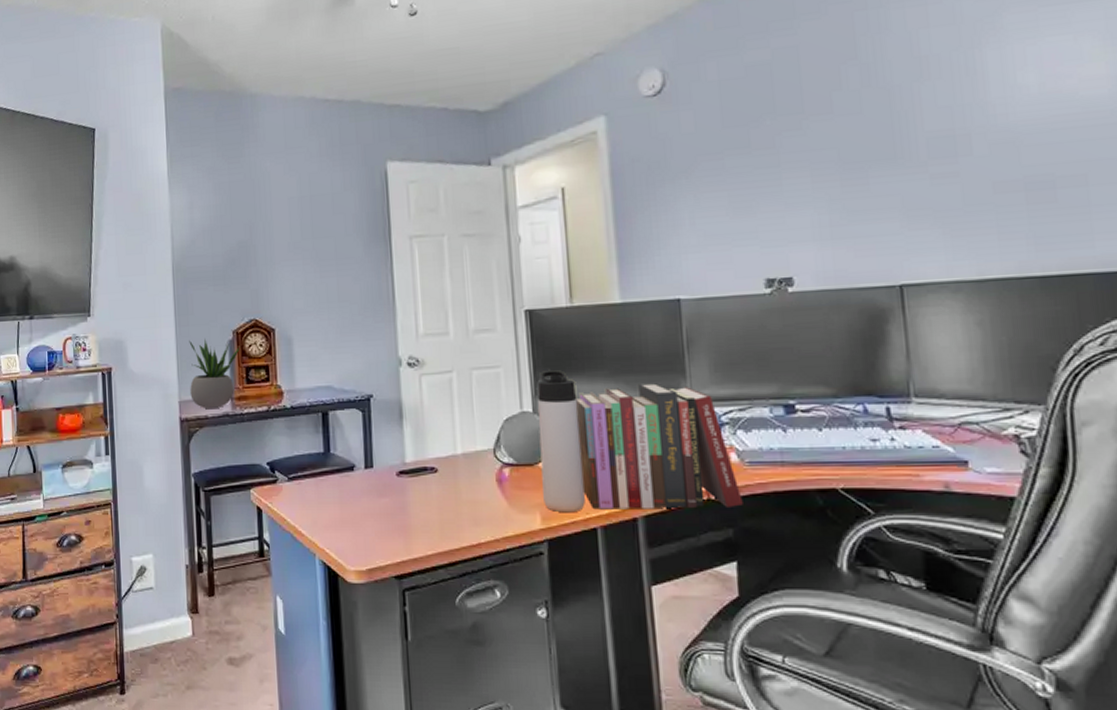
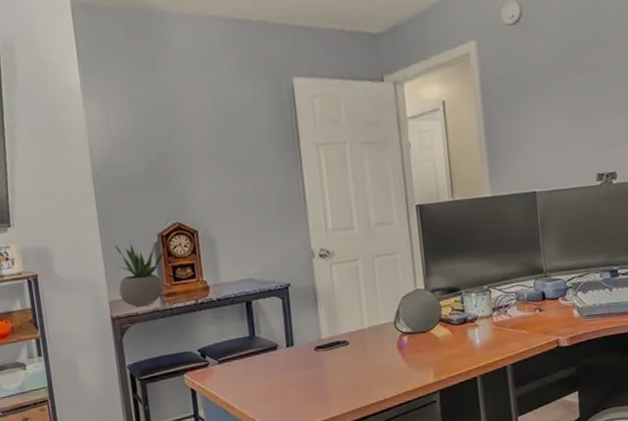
thermos bottle: present [537,370,585,513] -> none [428,254,468,368]
books: present [576,383,743,510] -> none [458,259,582,363]

